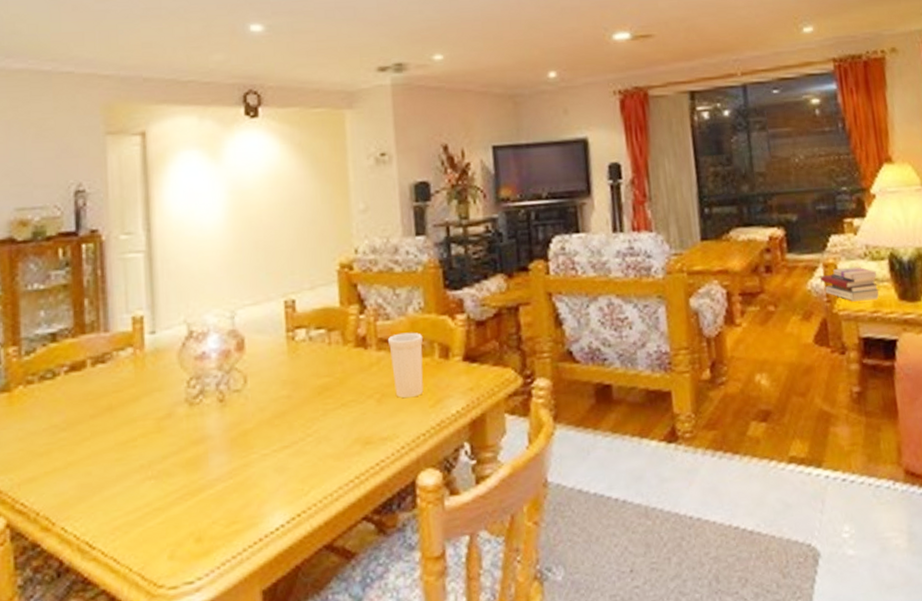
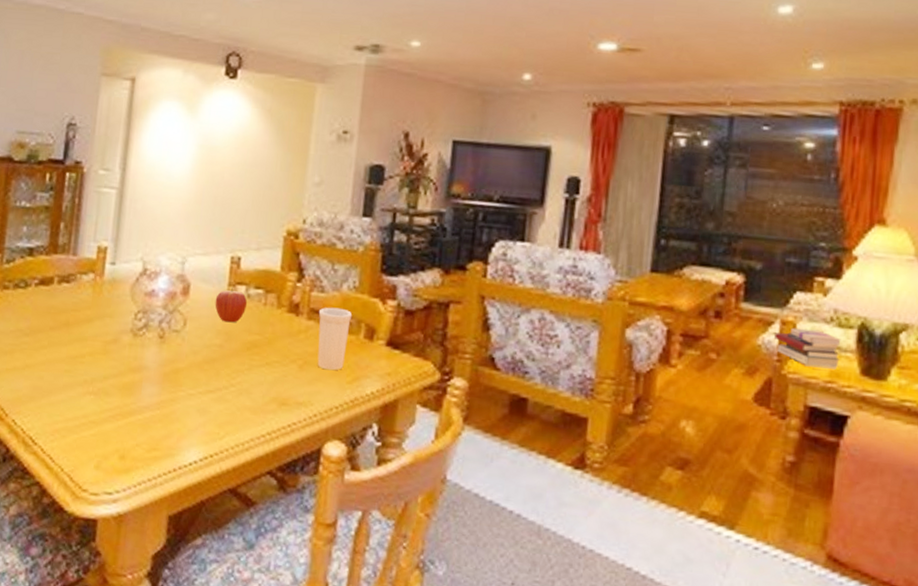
fruit: none [274,332,311,371] -> present [215,287,248,323]

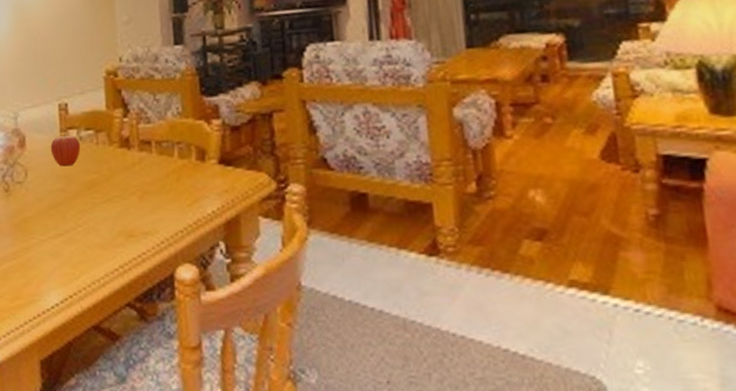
cup: present [317,307,353,371] -> none [148,135,181,197]
books: present [773,327,841,369] -> none [607,76,685,115]

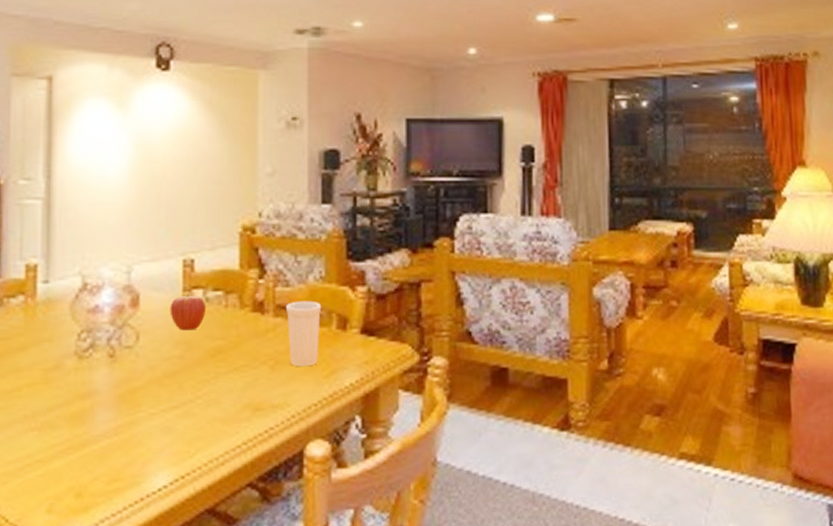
cup: none [148,135,181,197] -> present [285,301,322,367]

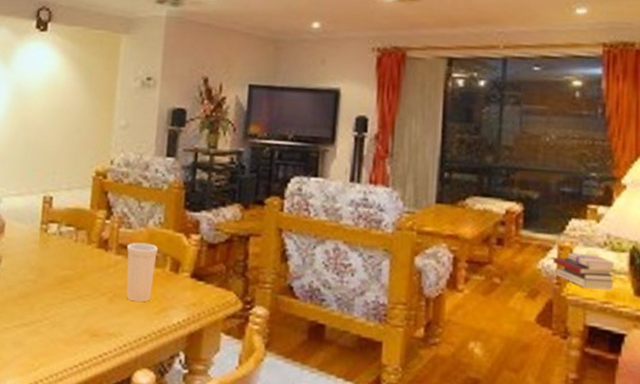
fruit: present [170,292,207,331] -> none [28,225,60,259]
books: none [724,268,783,303] -> present [552,252,615,291]

